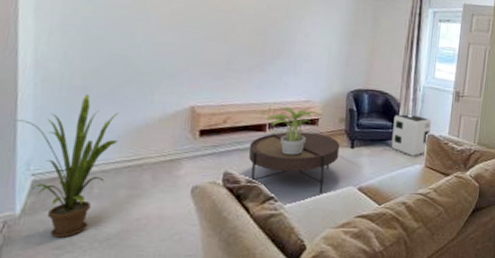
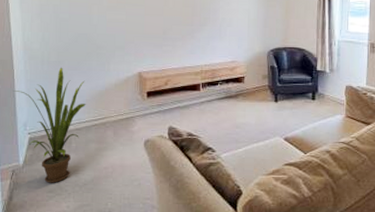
coffee table: present [249,131,340,193] -> none [187,89,265,144]
potted plant: present [266,107,322,155] -> none [199,68,247,110]
air purifier: present [391,113,431,157] -> none [312,67,348,108]

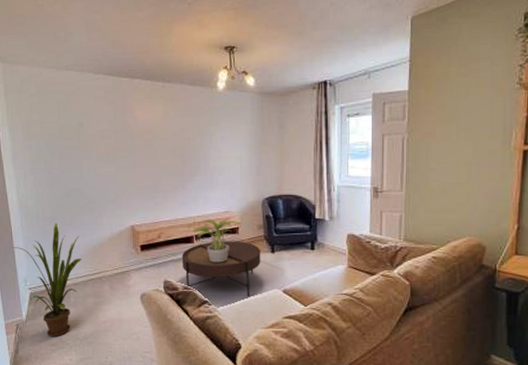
coffee table: none [187,89,265,144] -> present [181,241,261,296]
potted plant: none [199,68,247,110] -> present [193,219,241,263]

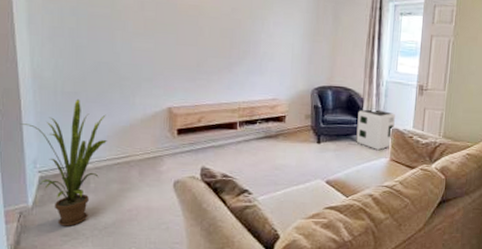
coffee table: present [181,241,261,296] -> none [222,128,307,186]
potted plant: present [193,219,241,263] -> none [237,105,288,151]
air purifier: none [310,214,350,258] -> present [356,108,395,151]

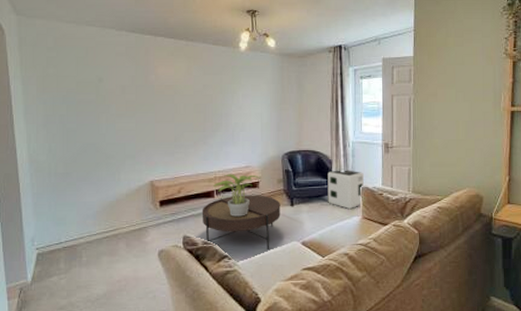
house plant: present [19,98,107,226] -> none [19,178,96,300]
coffee table: none [222,128,307,186] -> present [201,195,281,249]
potted plant: none [237,105,288,151] -> present [213,174,261,217]

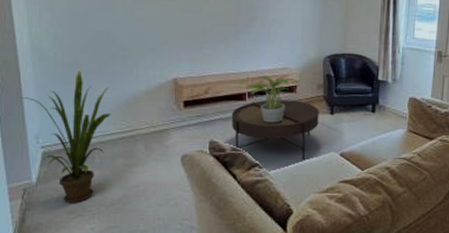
house plant: none [19,178,96,300] -> present [20,70,111,203]
air purifier: present [327,169,364,210] -> none [371,76,413,121]

